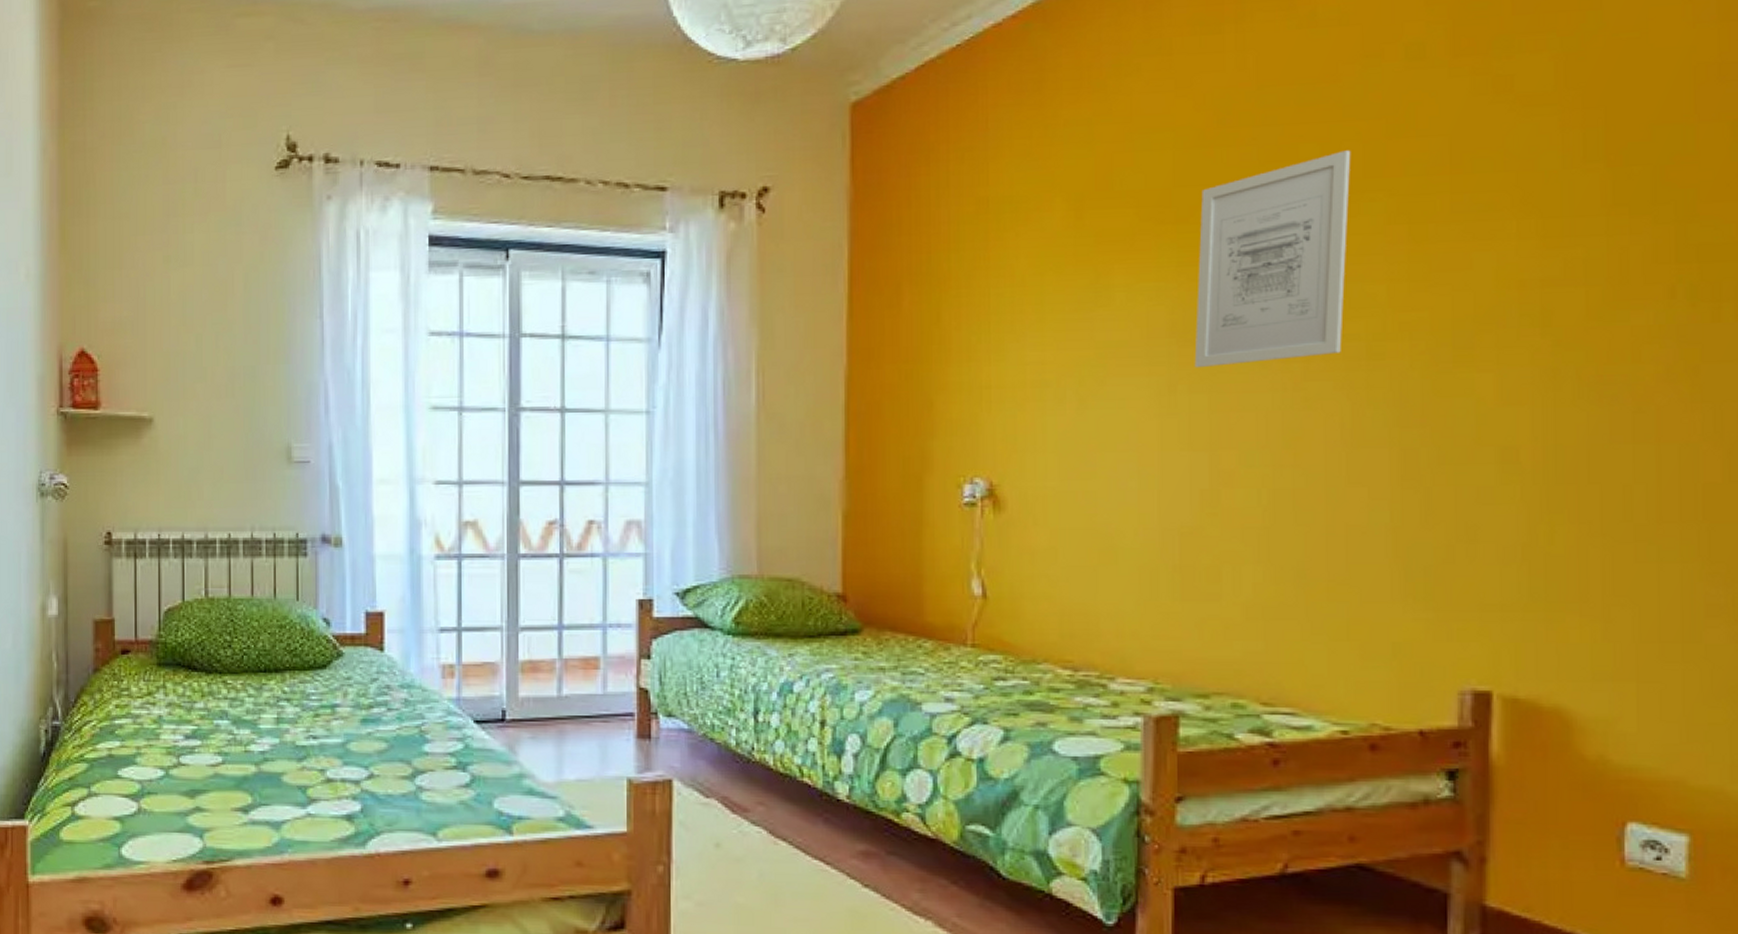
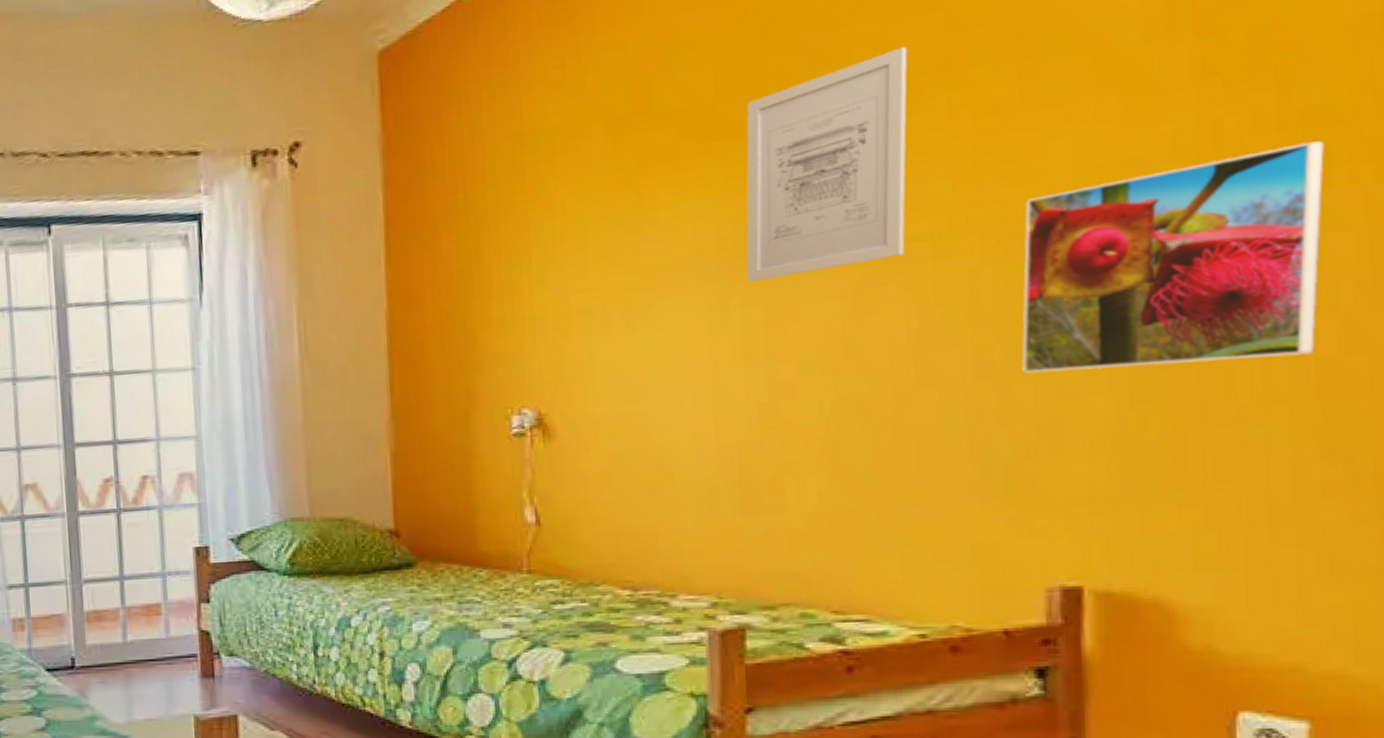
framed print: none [1444,277,1715,479] -> present [1021,141,1324,373]

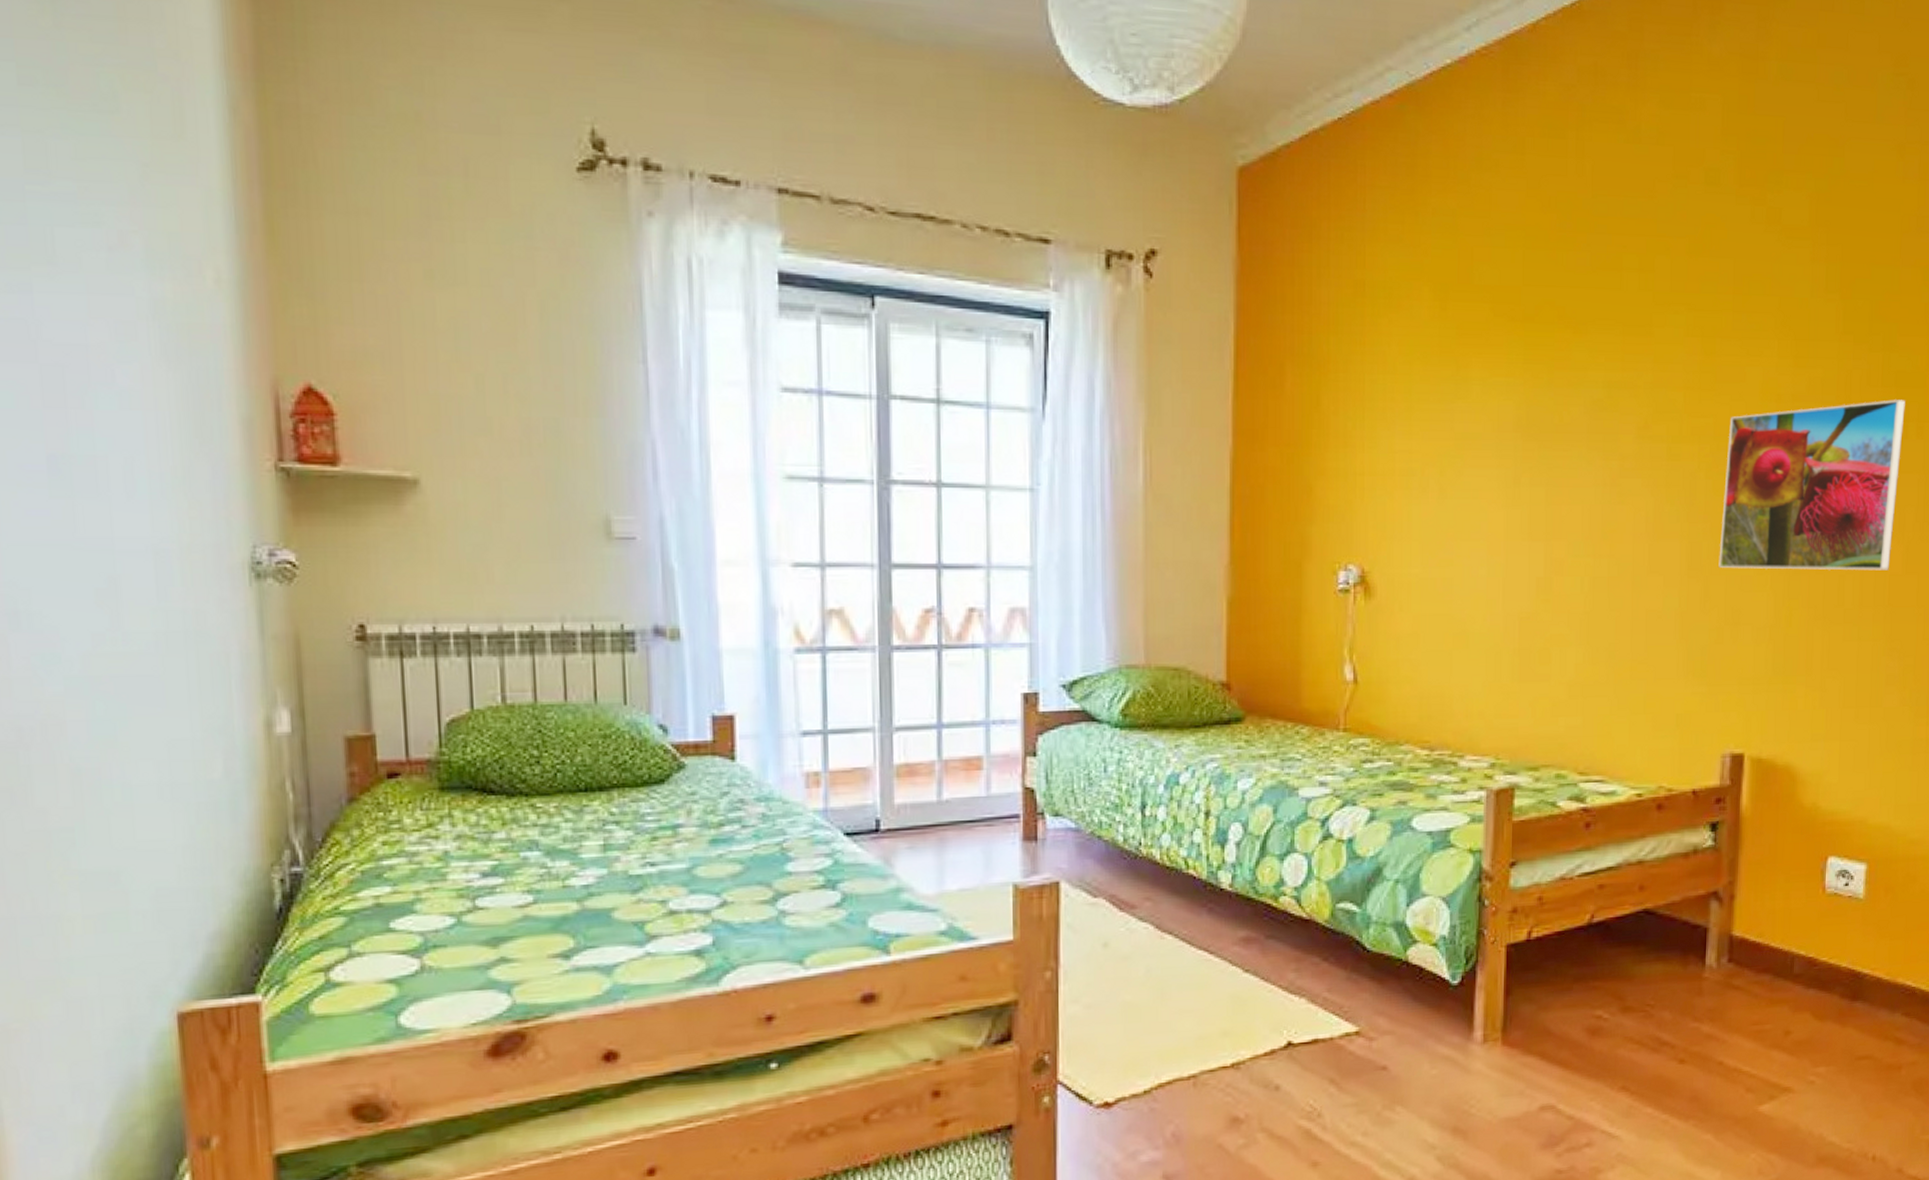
wall art: present [746,47,908,283] -> none [1535,264,1662,462]

